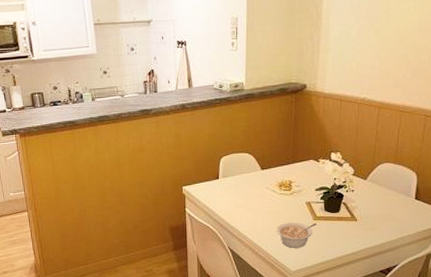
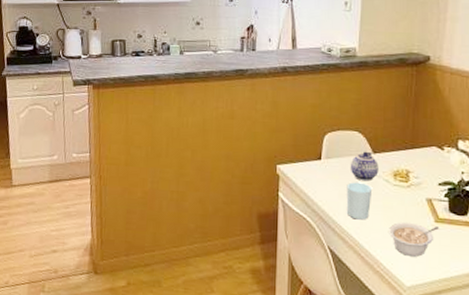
cup: none [241,194,262,224] -> present [346,182,373,220]
teapot: none [244,168,267,193] -> present [351,151,379,181]

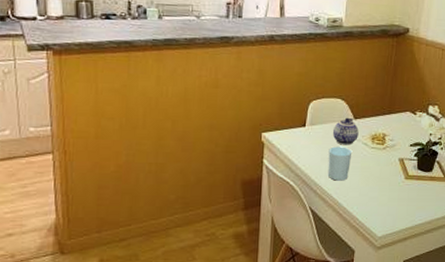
legume: present [389,221,439,257] -> none [365,180,408,210]

